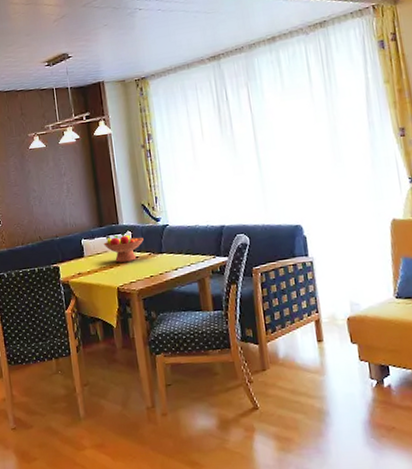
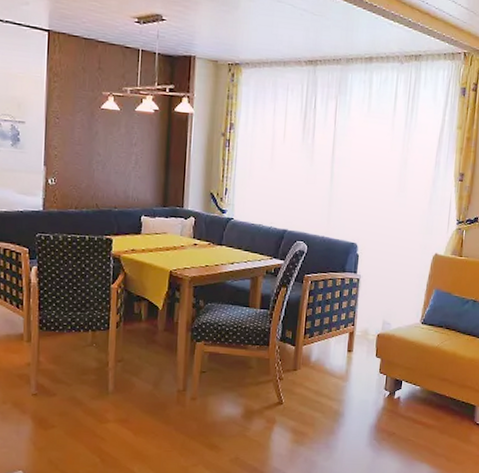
fruit bowl: present [103,234,144,263] -> none [163,217,206,248]

